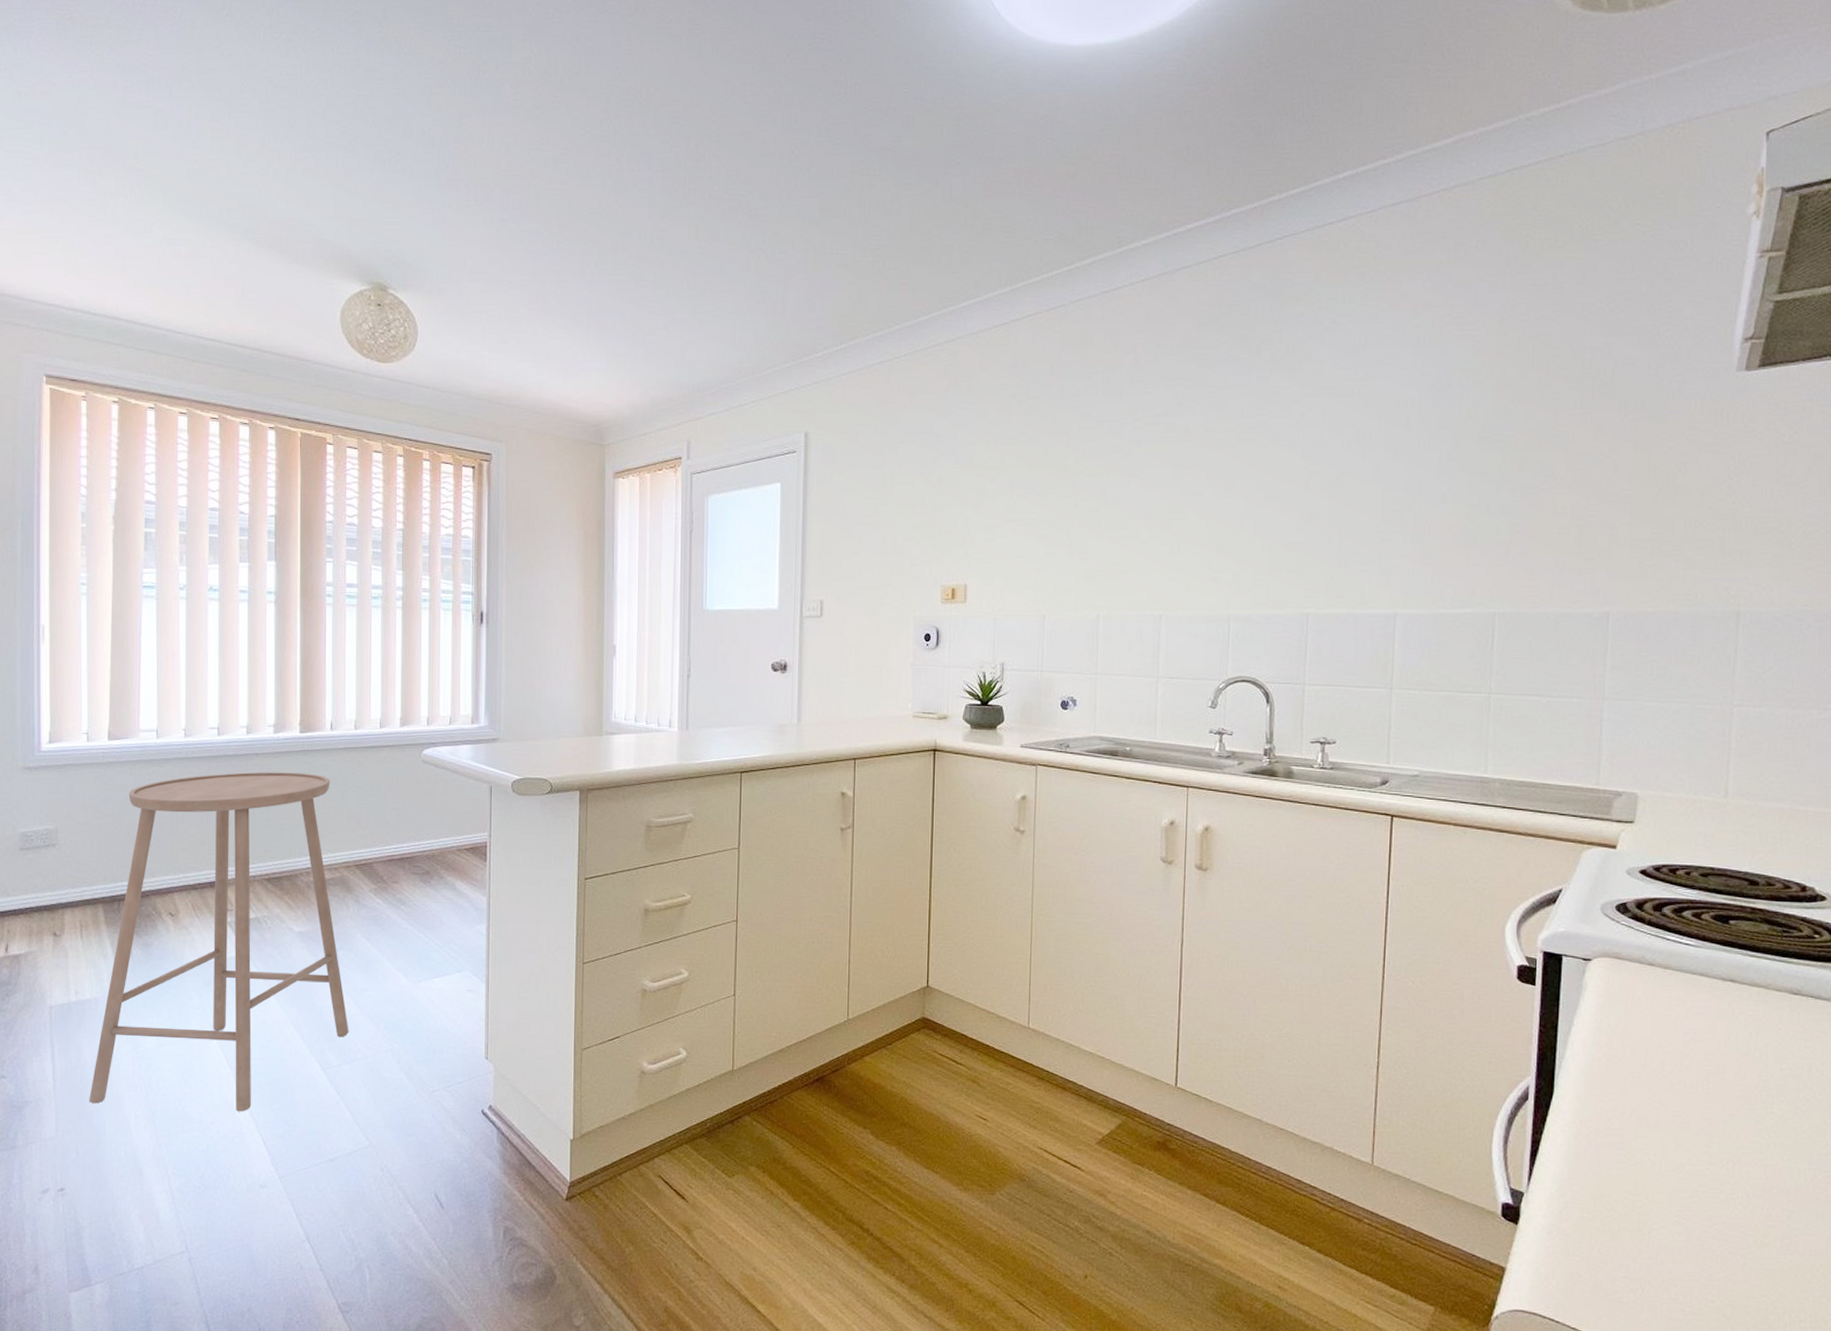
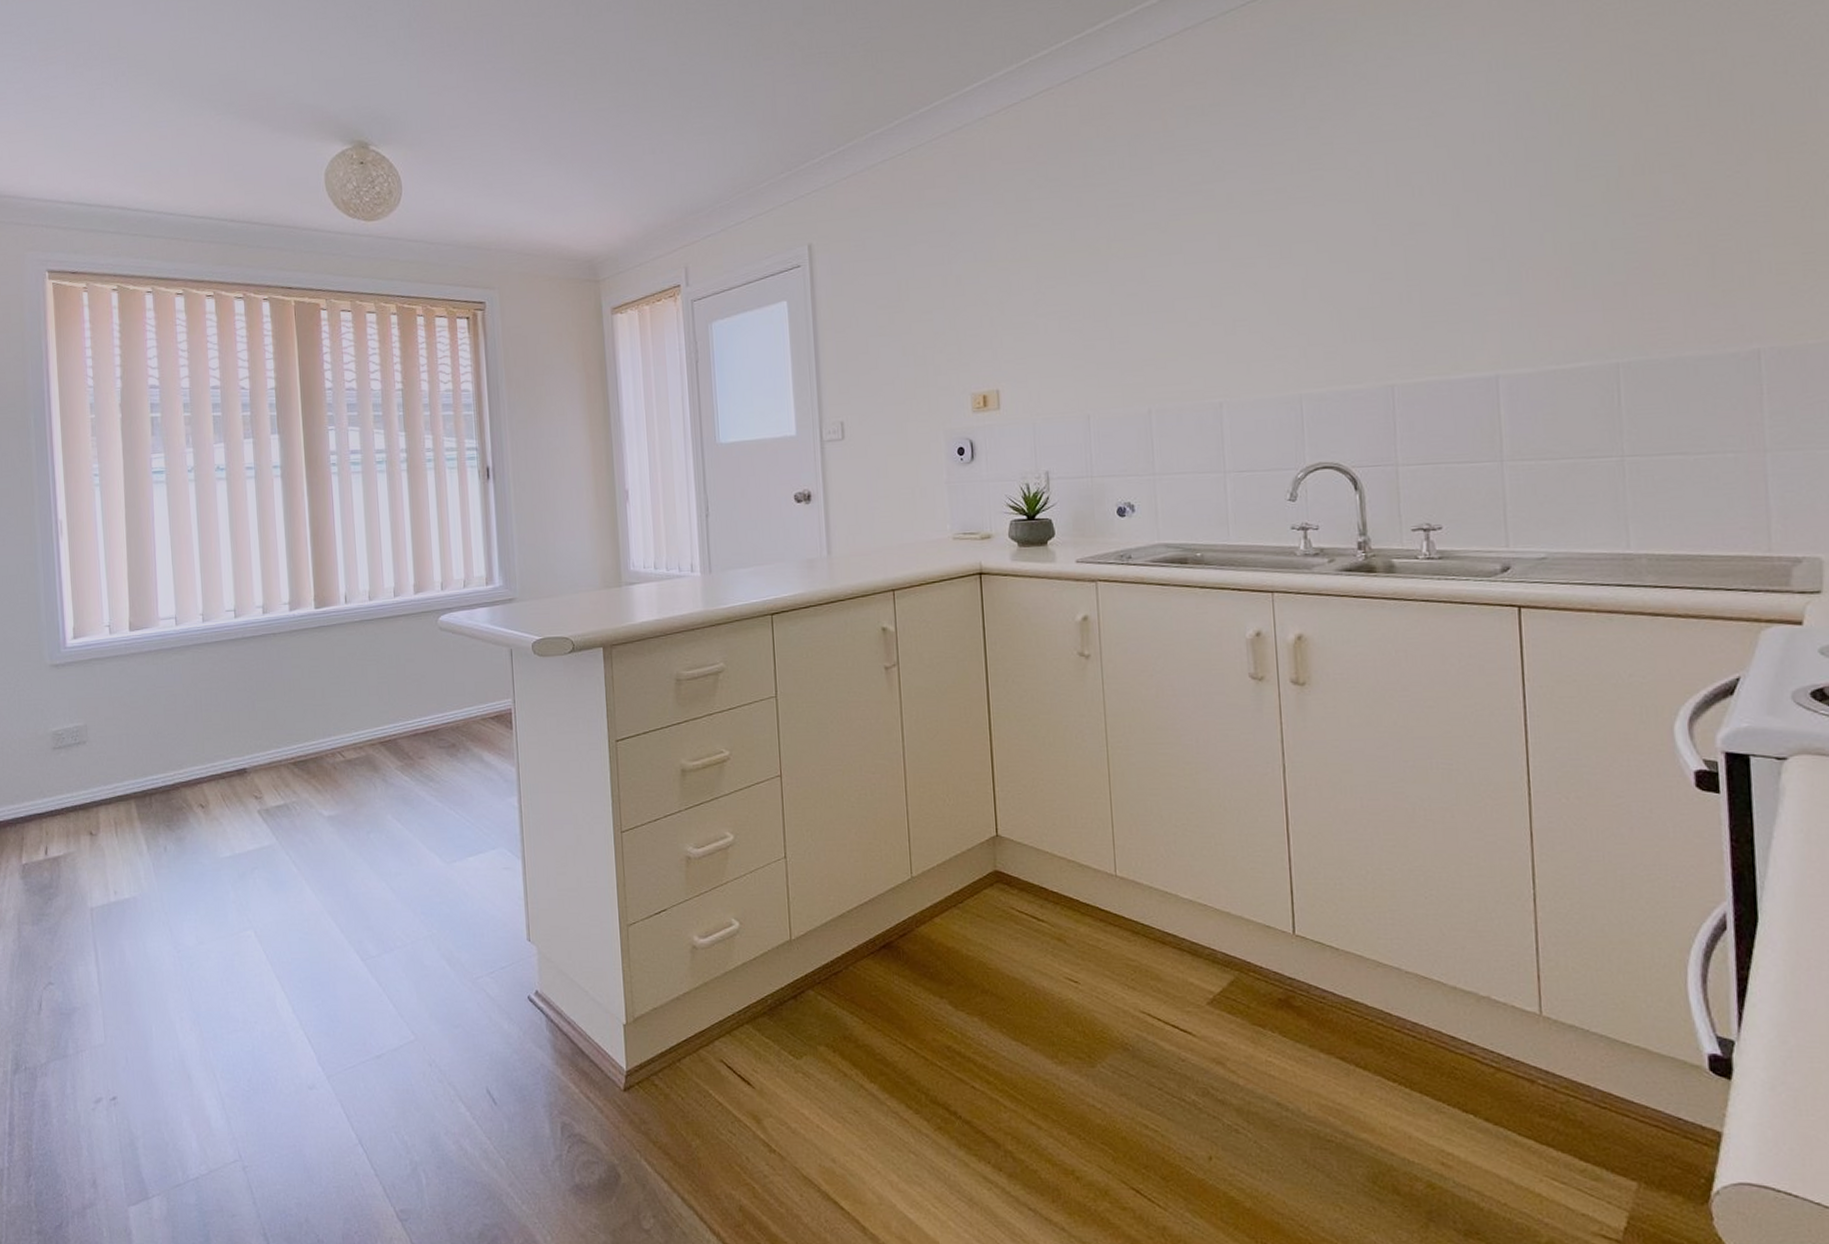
stool: present [89,772,349,1112] -> none [134,650,386,1009]

